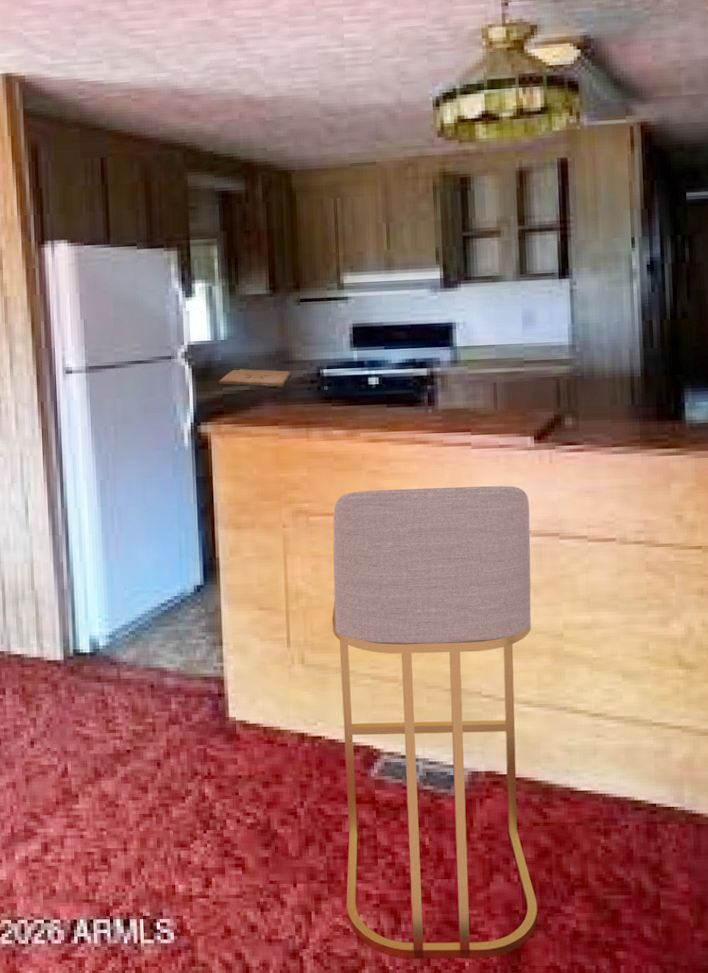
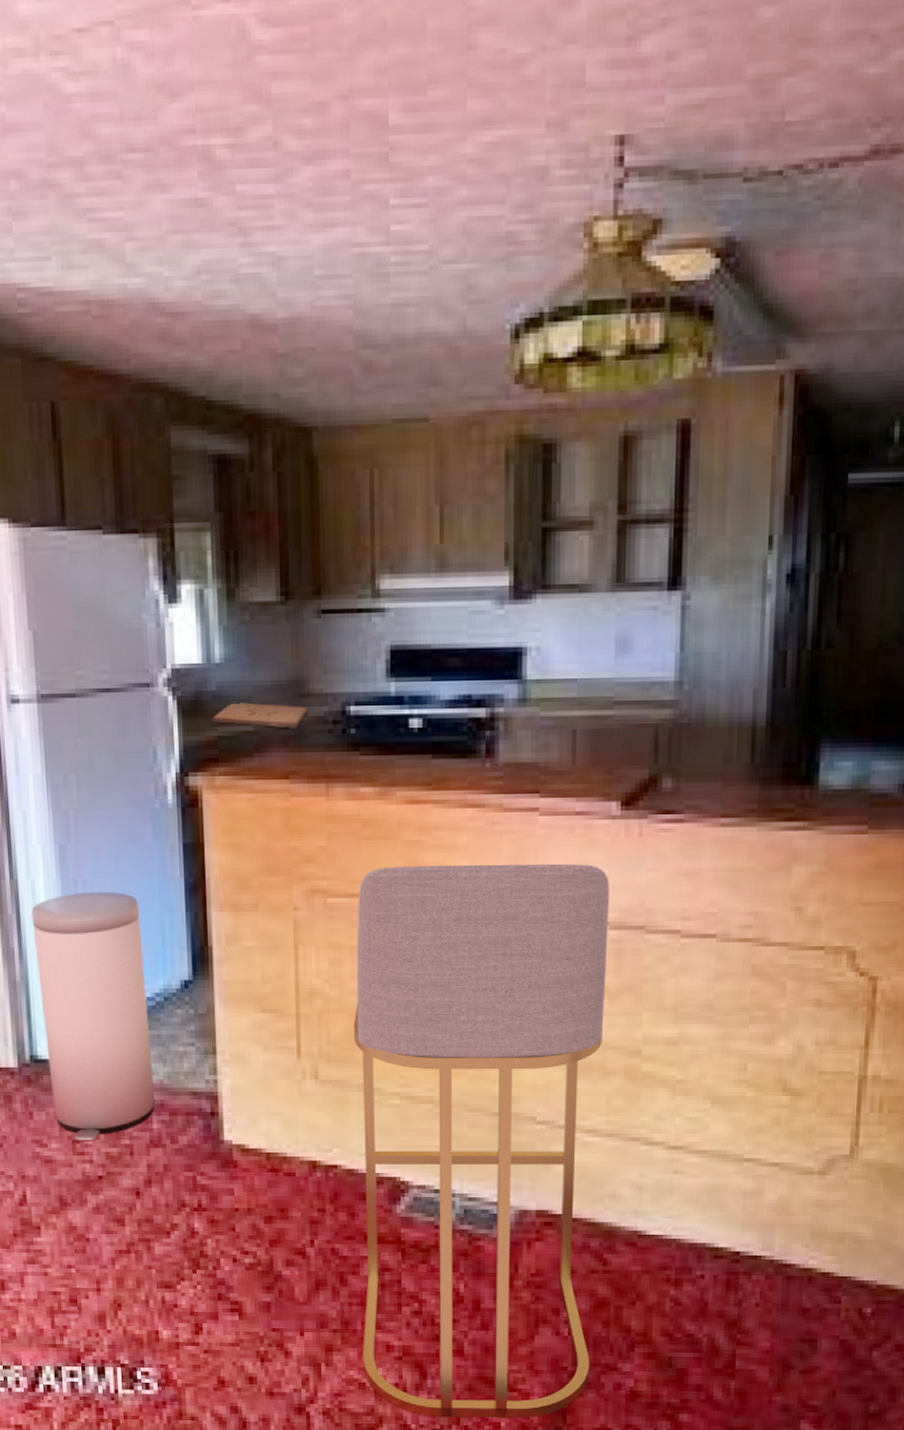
pedal bin: none [77,516,174,721] -> present [31,891,156,1142]

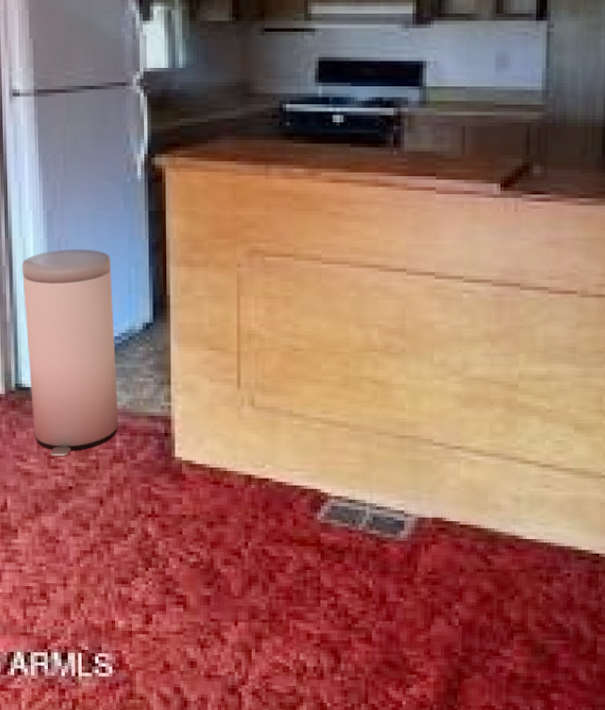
cutting board: present [212,701,309,729] -> none [175,98,253,121]
bar stool: present [353,863,609,1418] -> none [284,232,492,698]

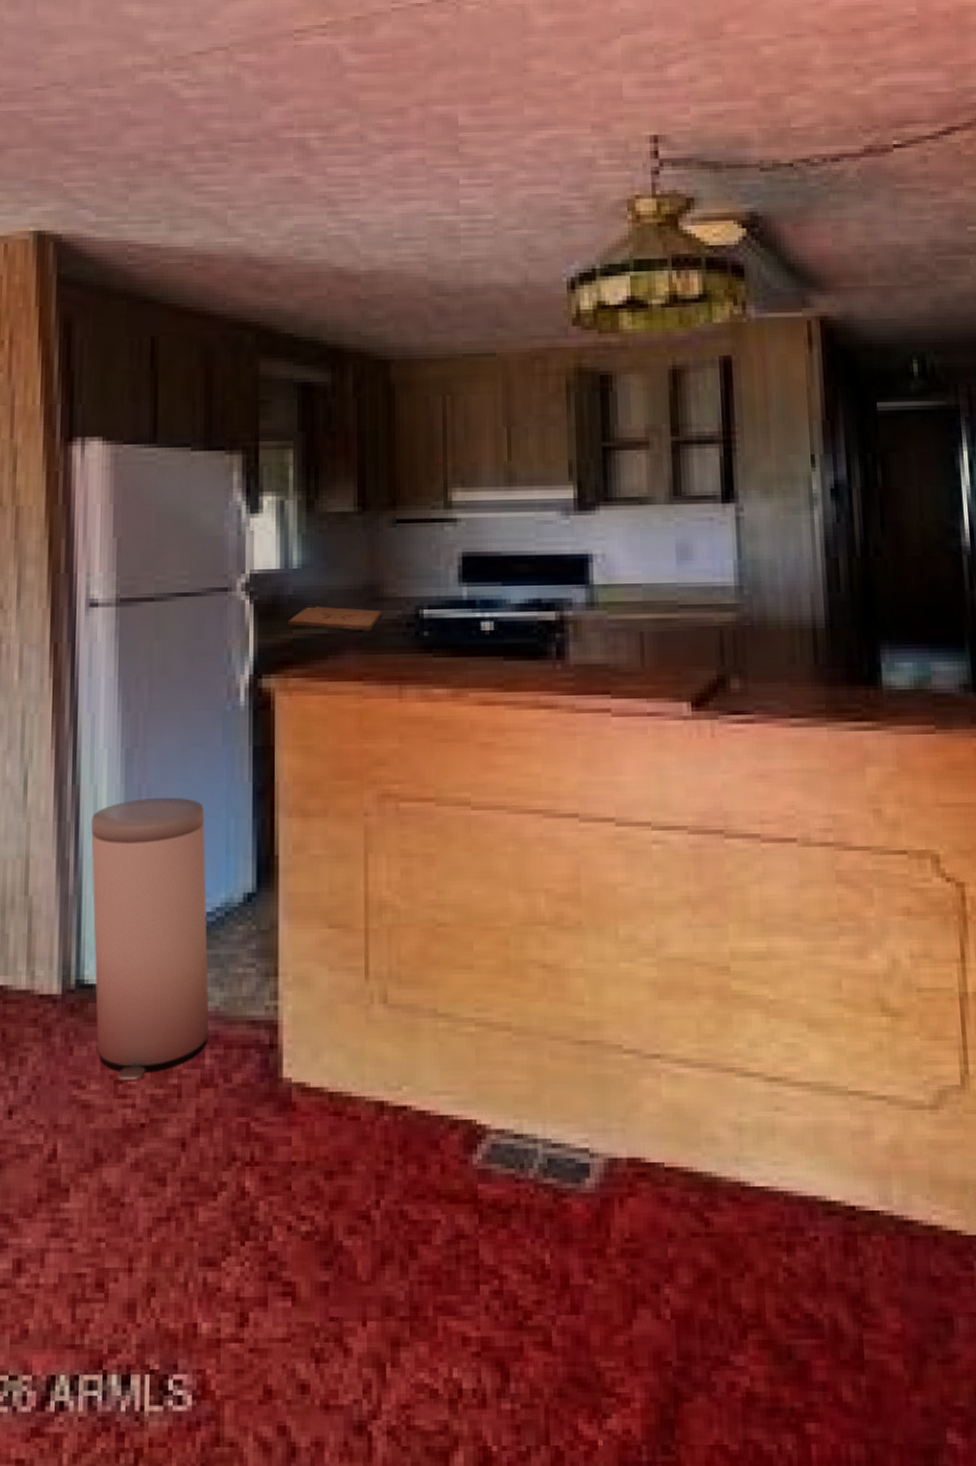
cutting board: none [175,98,253,121] -> present [287,605,383,631]

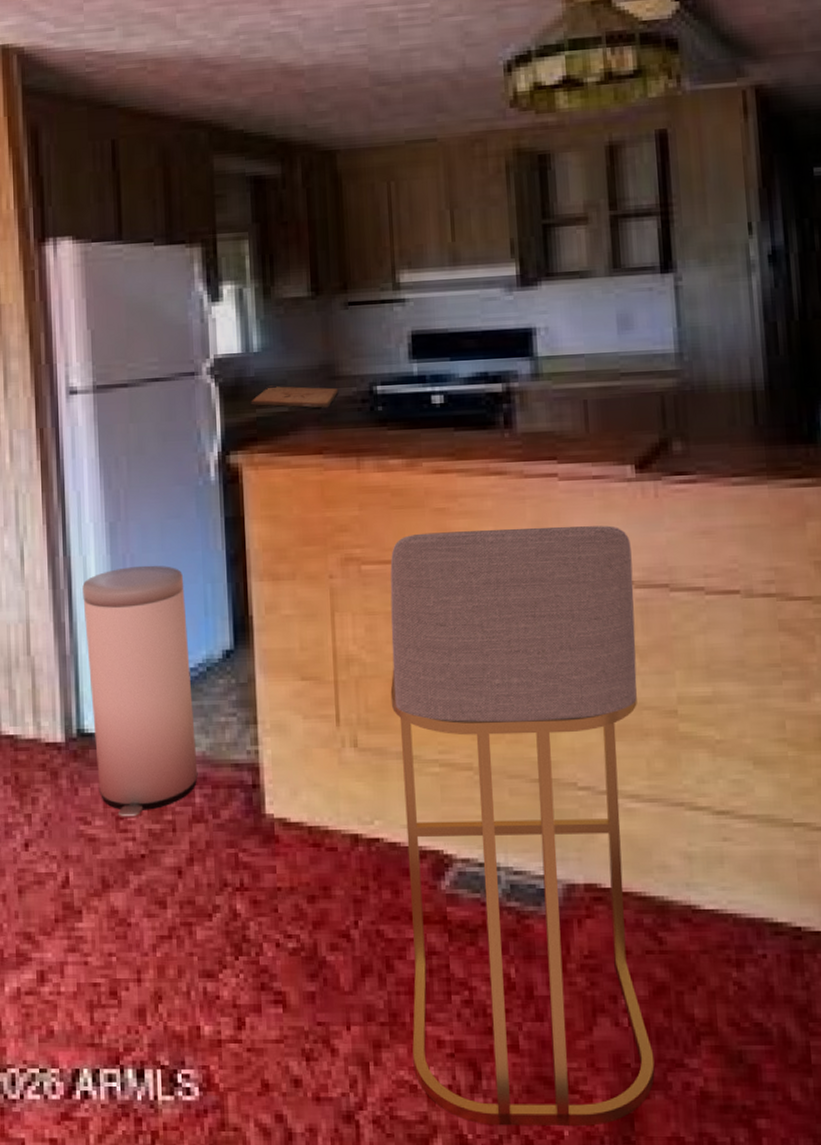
bar stool: none [425,765,698,1436] -> present [390,525,655,1126]

